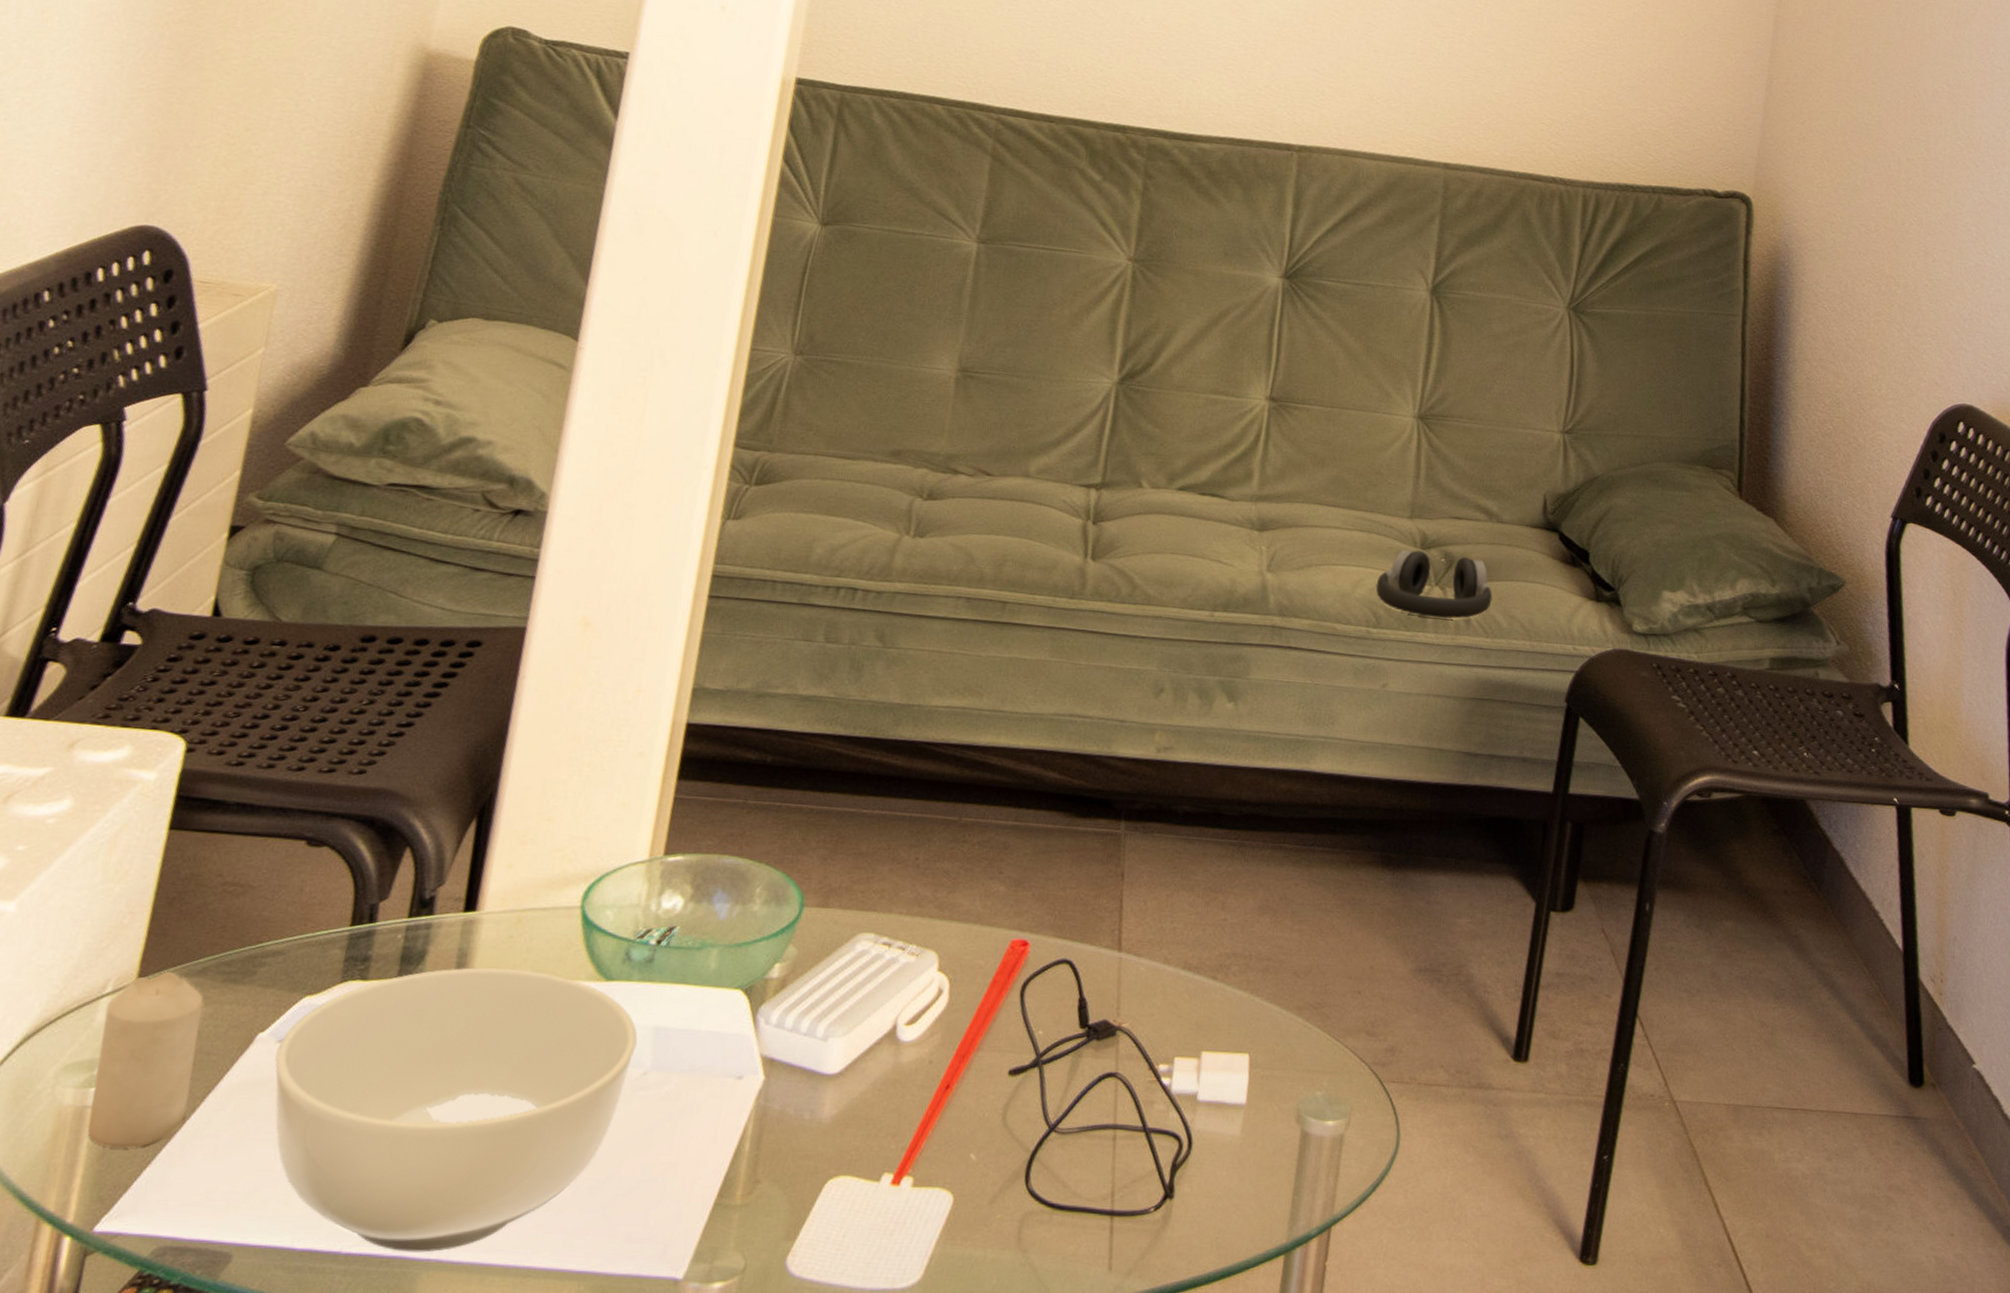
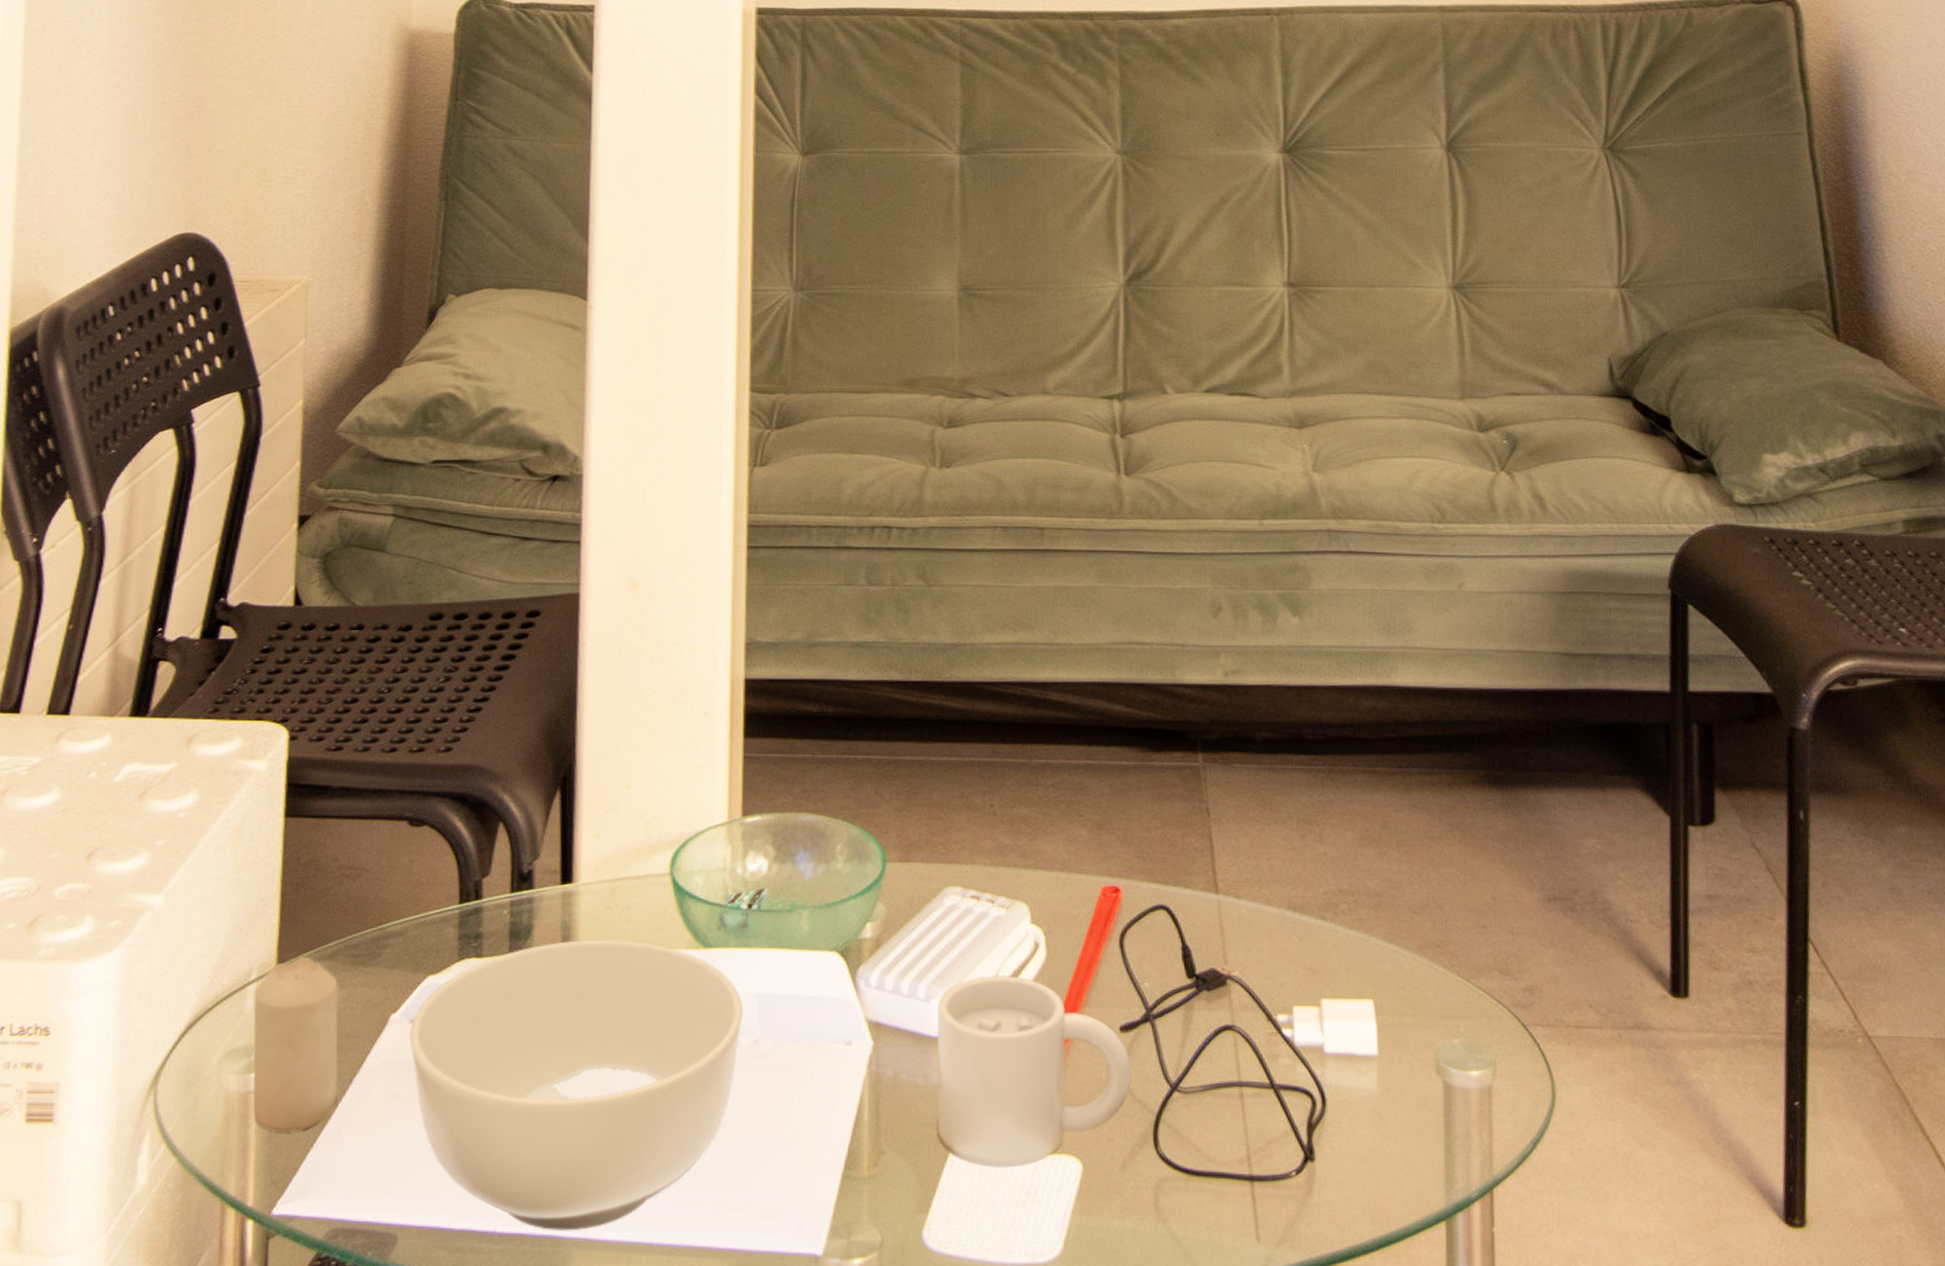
mug: none [815,1018,1015,1200] -> present [937,975,1132,1168]
headphones: present [1375,549,1493,619] -> none [1434,433,1567,507]

